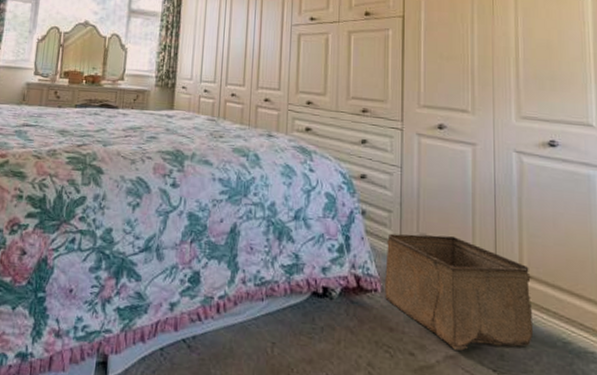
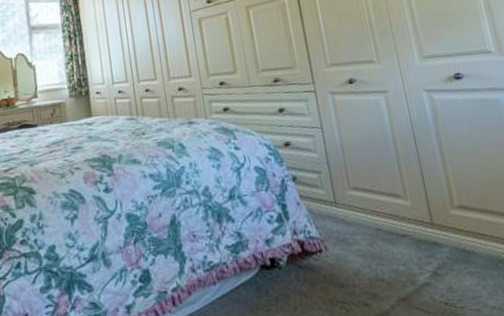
storage bin: present [385,233,534,351] -> none [322,183,476,292]

